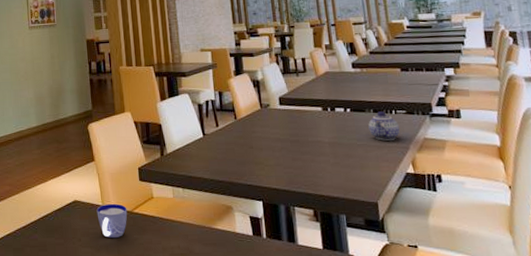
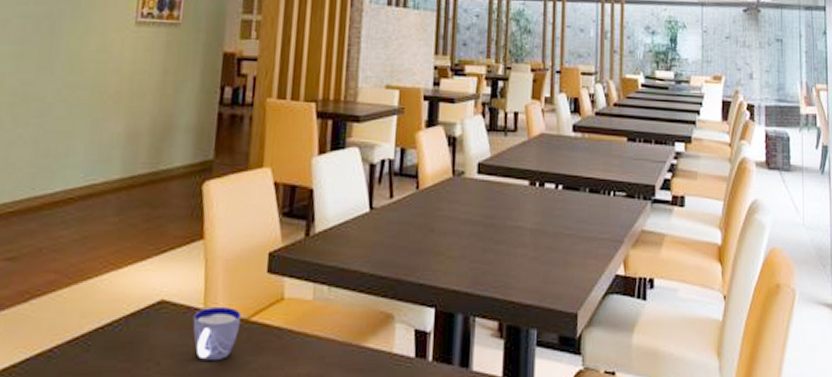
teapot: present [368,111,400,141] -> none [580,192,616,231]

